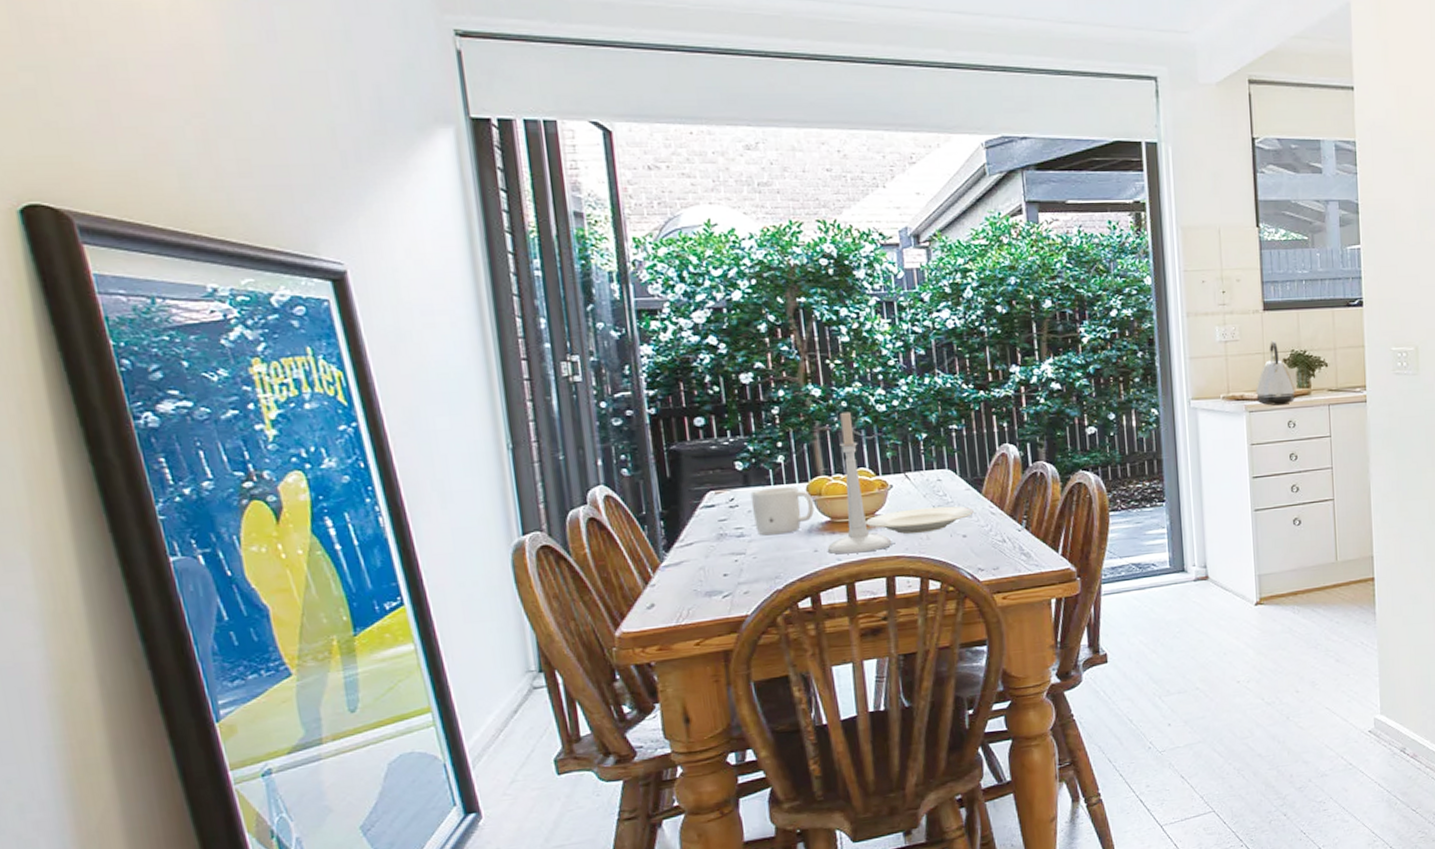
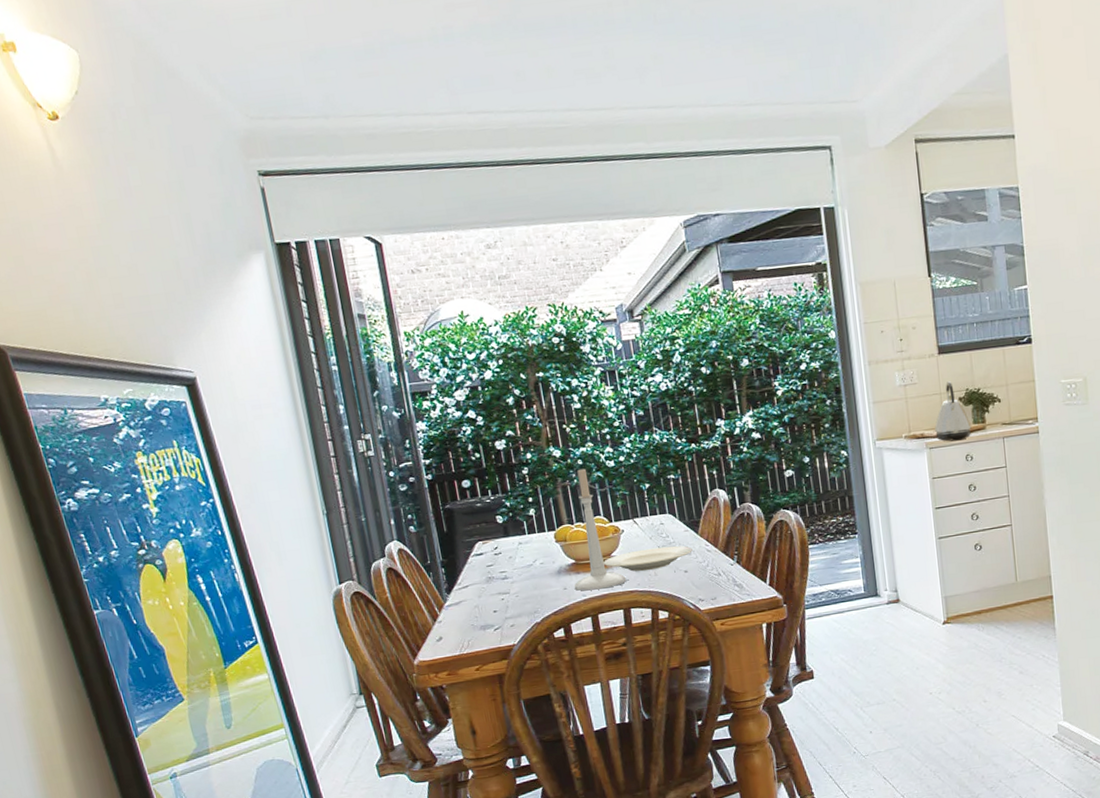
mug: present [750,487,815,536] -> none [510,535,562,577]

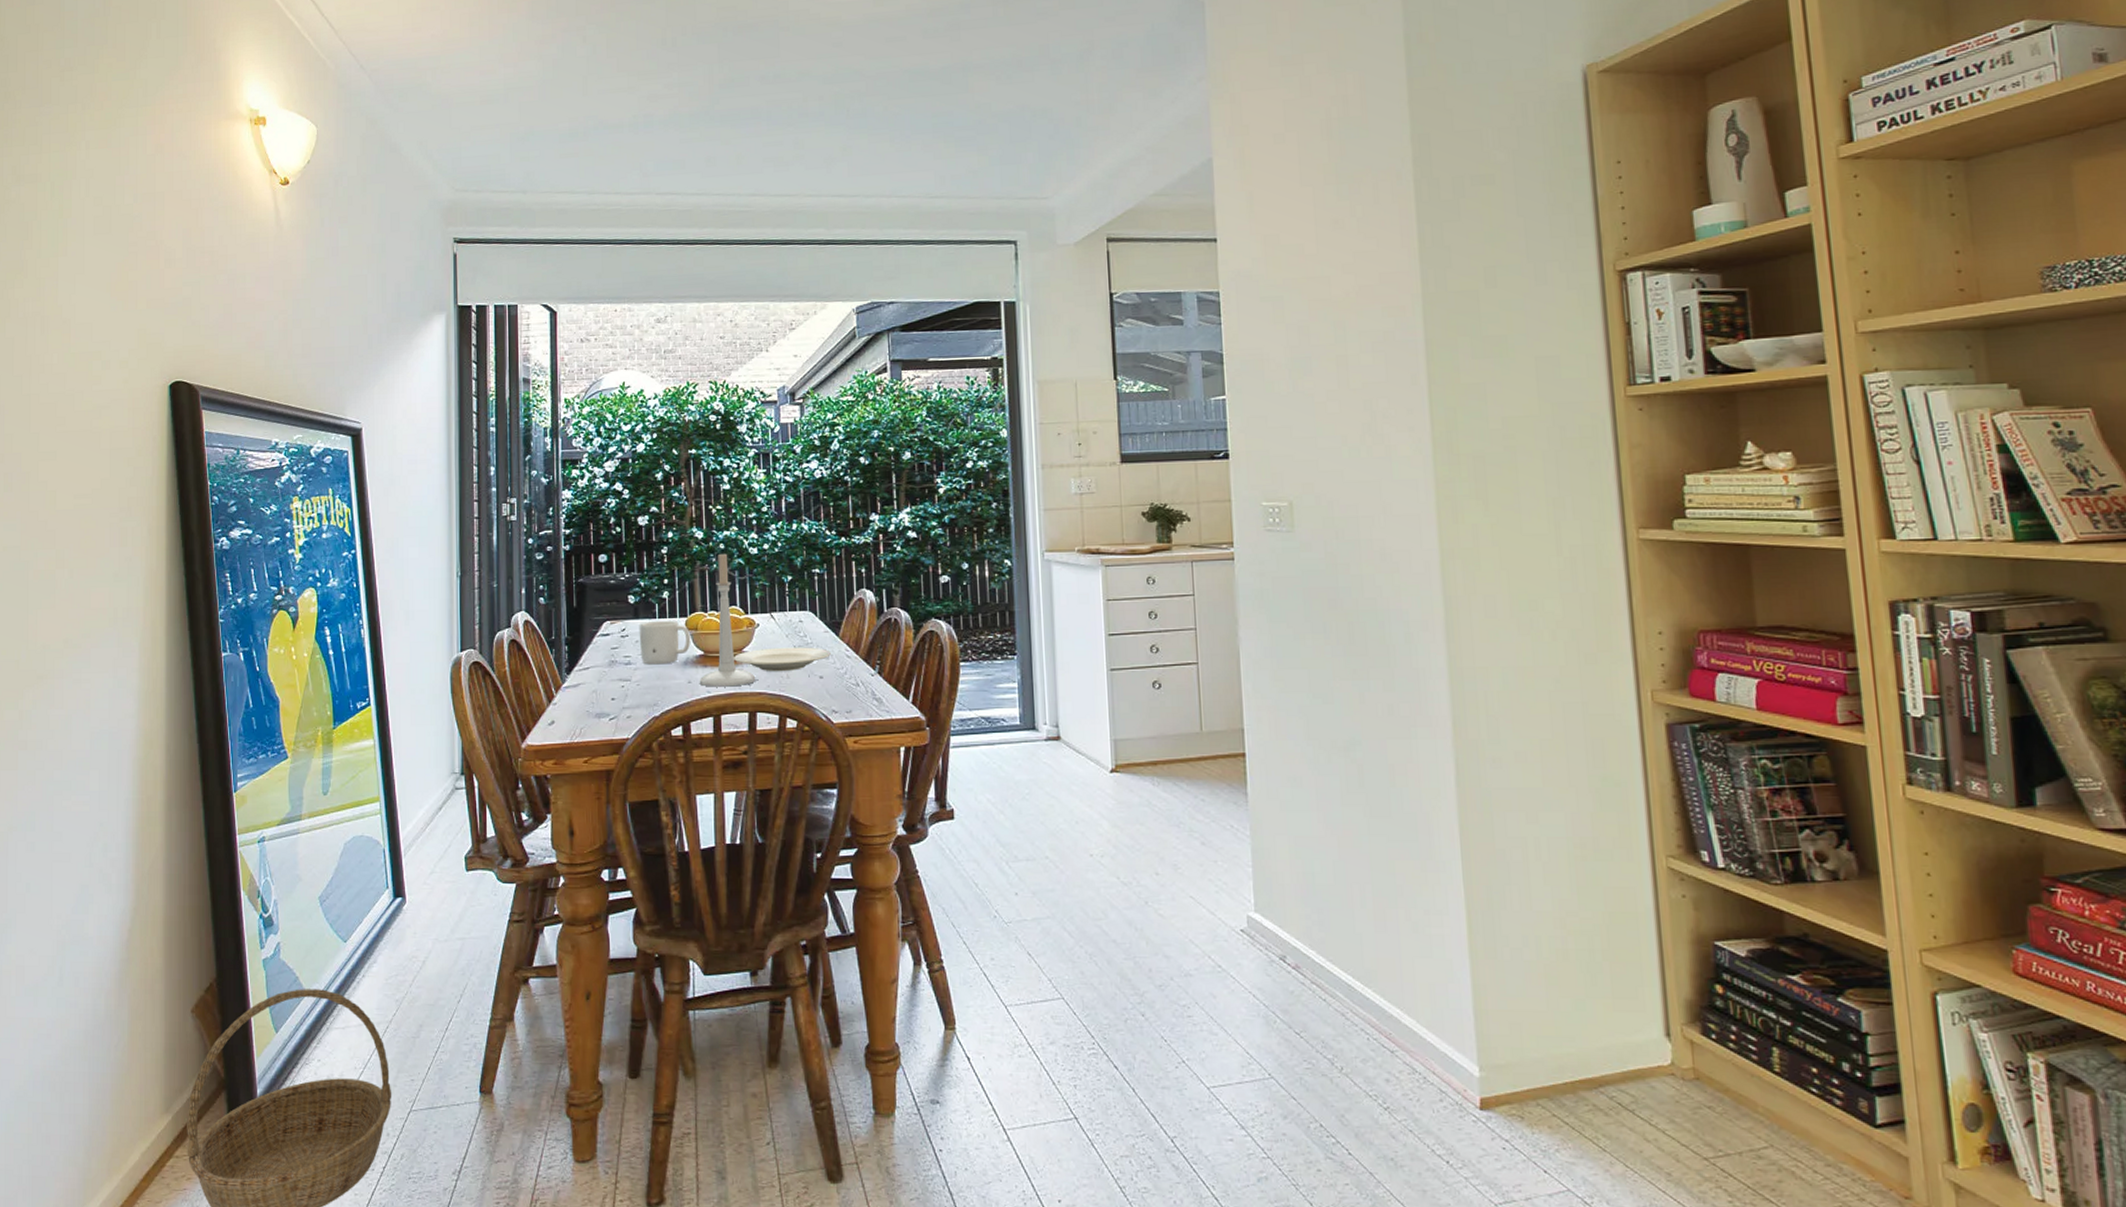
mug: none [510,535,562,577] -> present [638,621,691,665]
kettle: present [934,380,972,442] -> none [1111,492,1155,560]

